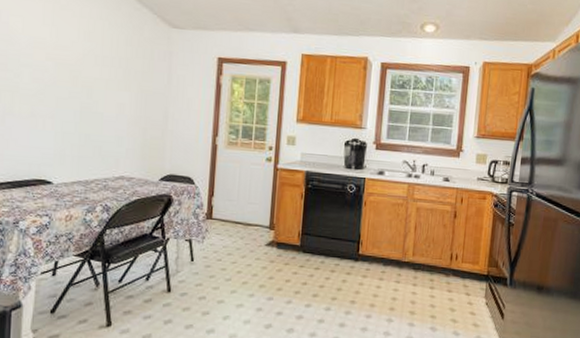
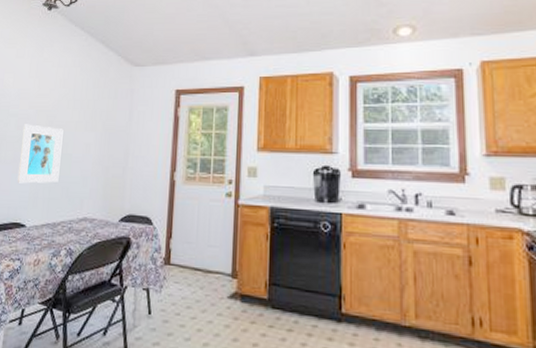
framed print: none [37,77,92,141] -> present [17,124,63,184]

